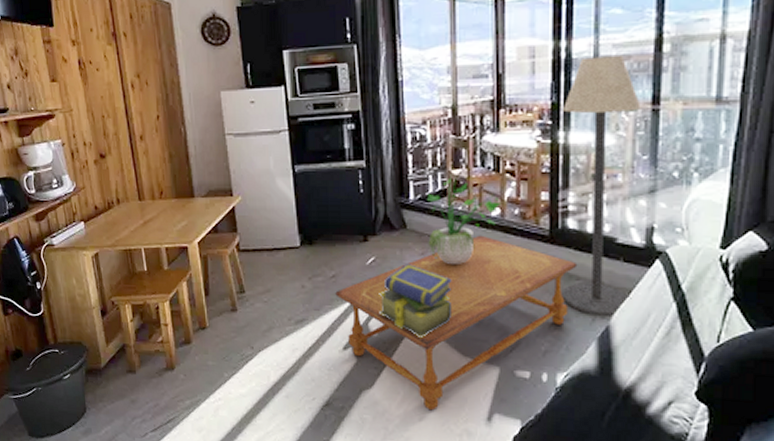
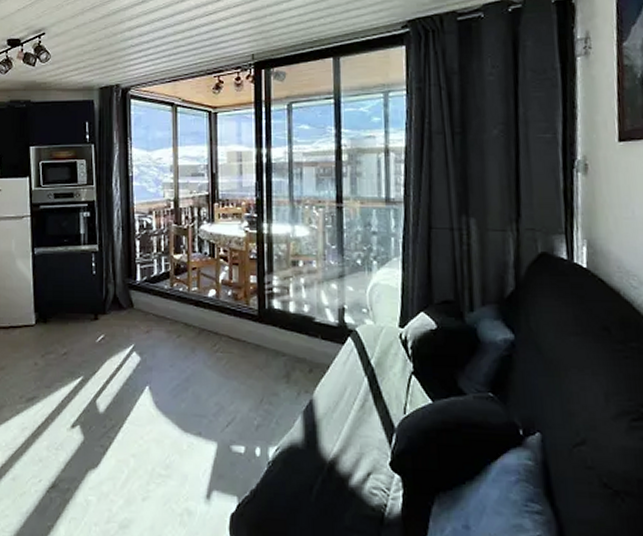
coffee table: present [335,235,578,411] -> none [66,314,283,490]
stack of books: present [379,264,453,339] -> none [107,341,174,415]
potted plant: present [427,166,502,265] -> none [152,251,217,343]
floor lamp: present [562,56,641,318] -> none [266,162,330,392]

